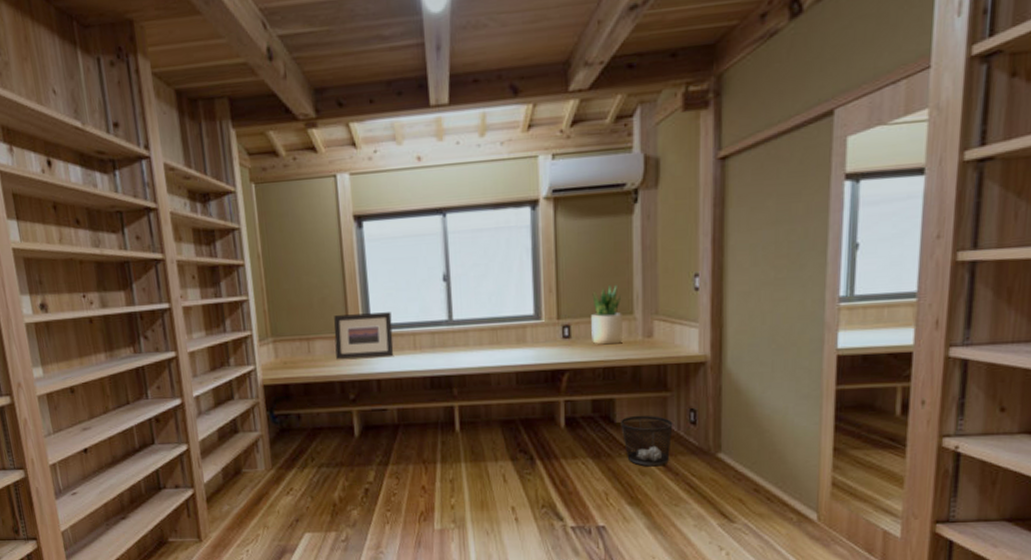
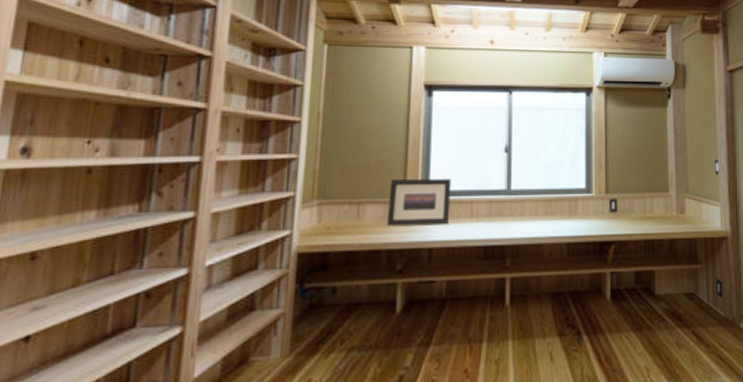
planter: present [591,284,623,345] -> none [634,165,660,219]
waste bin: present [621,415,673,467] -> none [660,286,704,339]

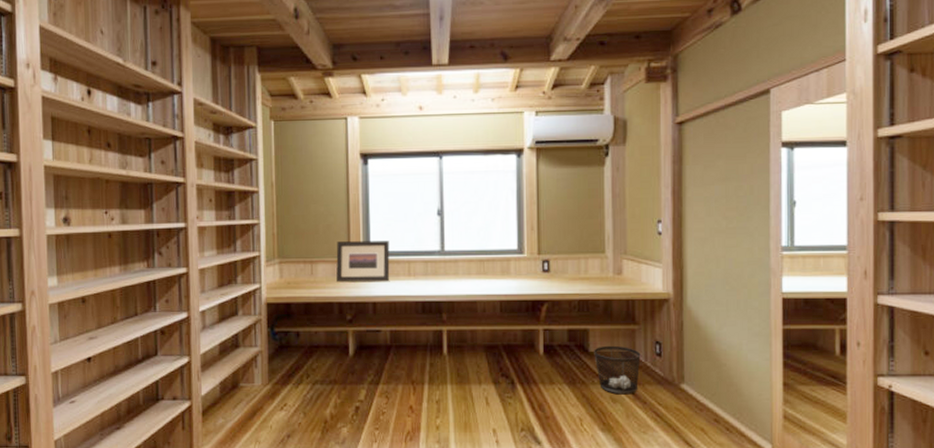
waste bin: none [660,286,704,339] -> present [594,345,641,395]

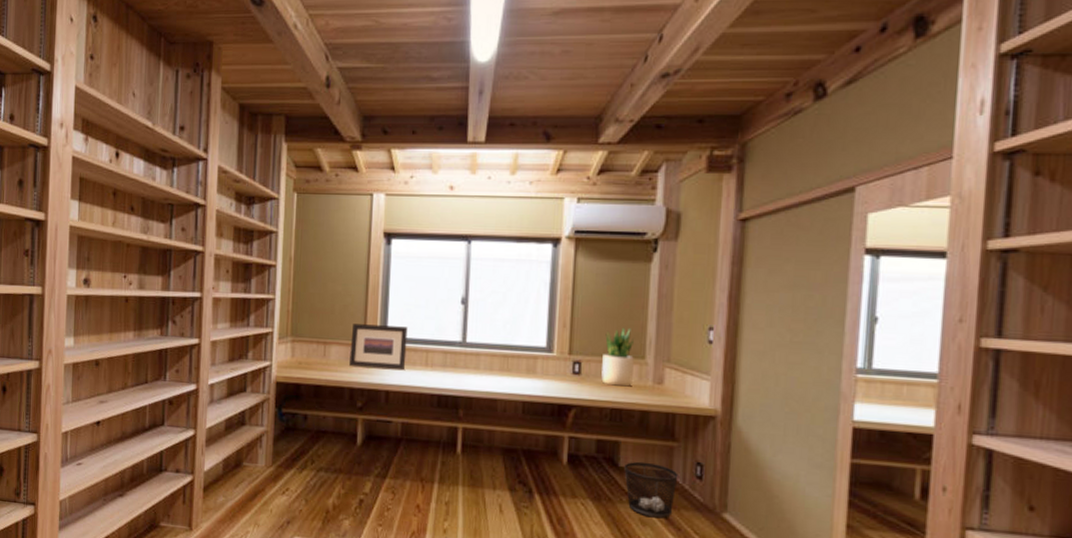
planter: none [568,226,596,280] -> present [601,327,635,387]

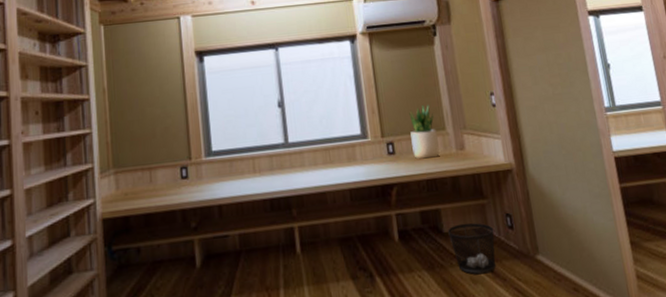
picture frame: present [349,324,408,371] -> none [176,138,235,188]

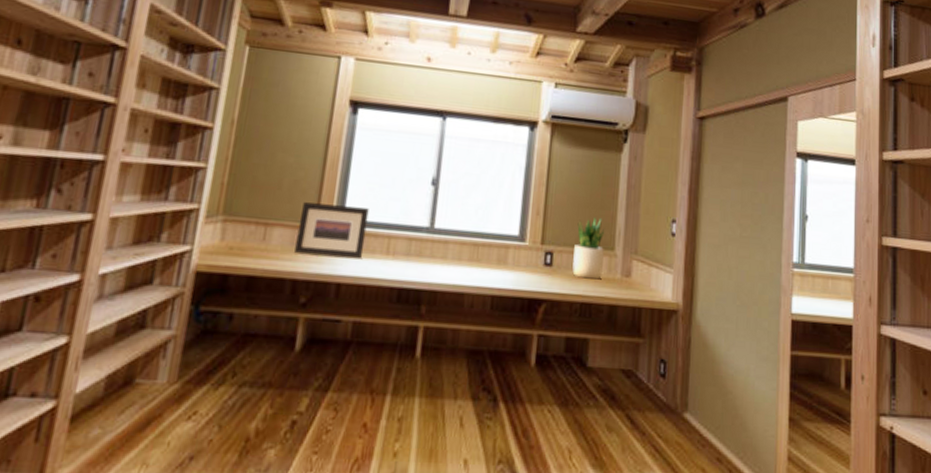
picture frame: none [176,138,235,188] -> present [295,202,369,260]
waste bin: present [448,223,496,275] -> none [592,360,644,423]

